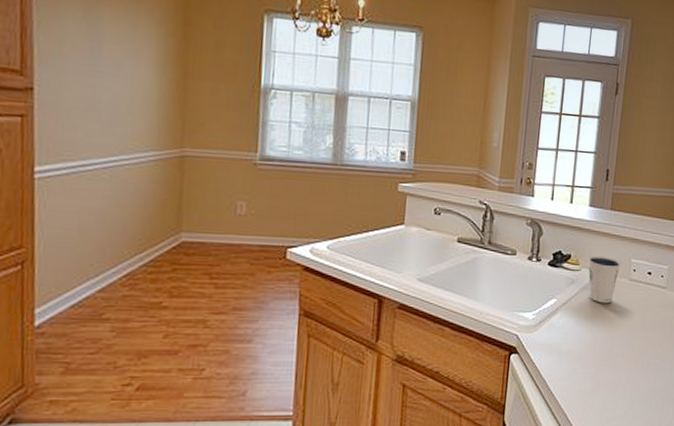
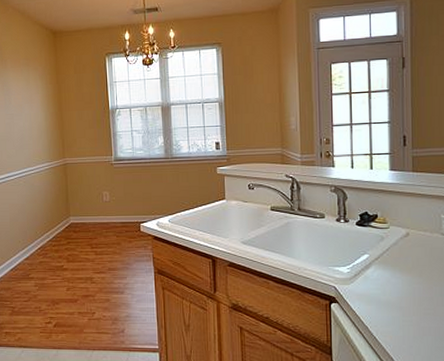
dixie cup: present [587,256,621,304] -> none [395,215,431,257]

